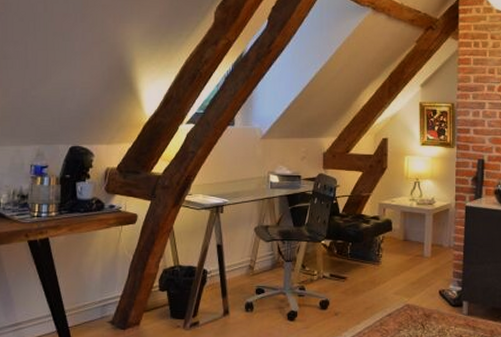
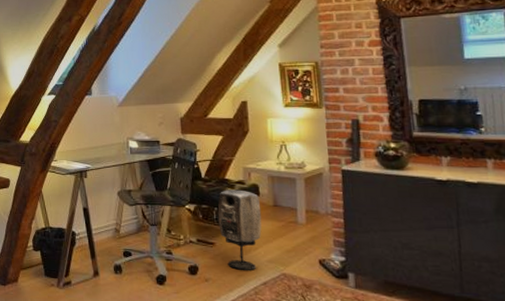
speaker: none [352,225,392,303] -> present [217,189,262,270]

